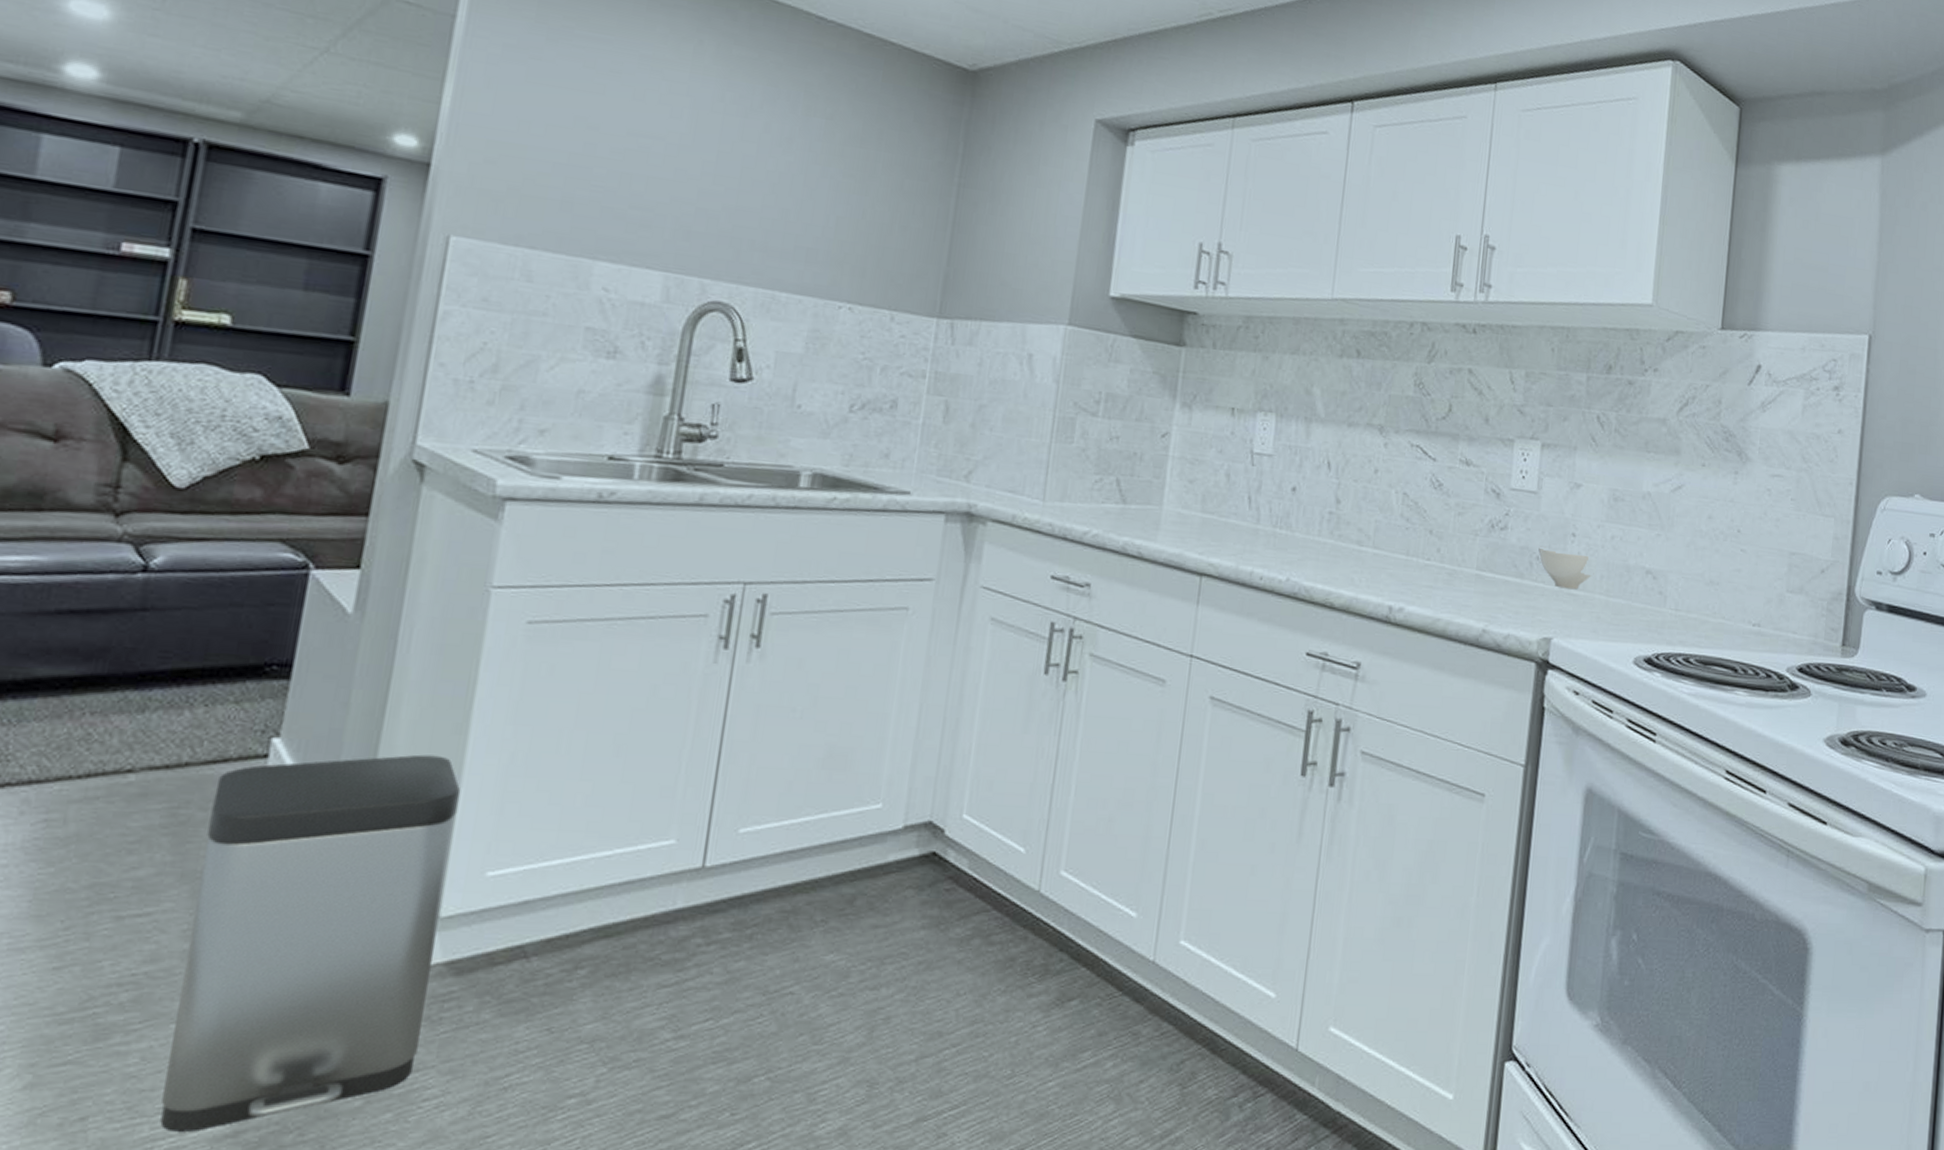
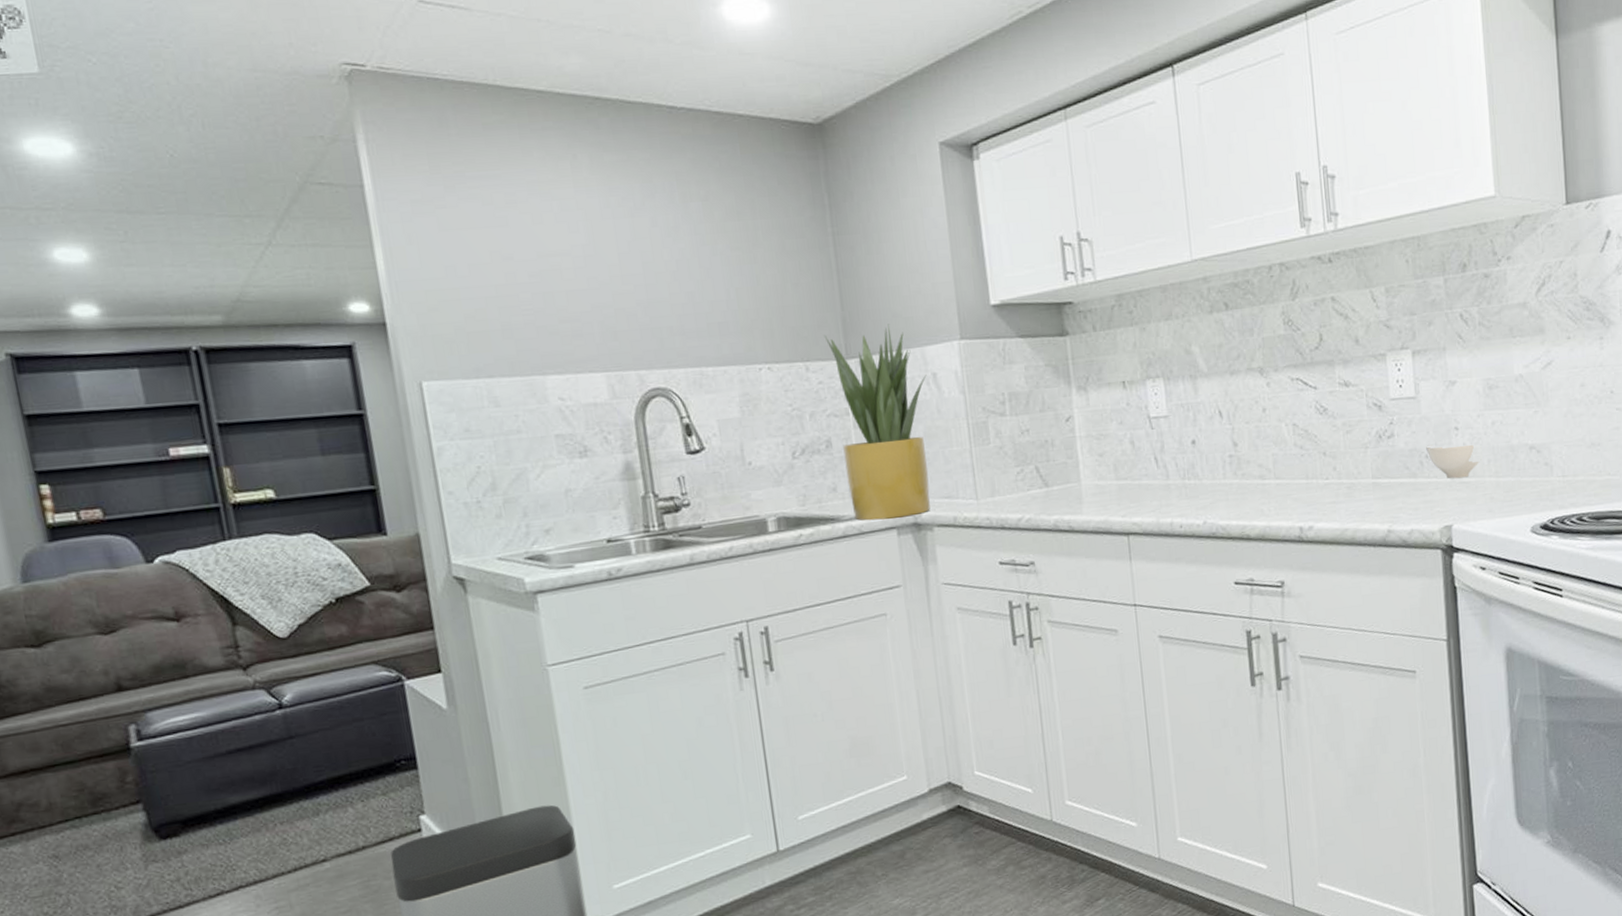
planter: none [901,288,1022,504] -> present [824,324,930,521]

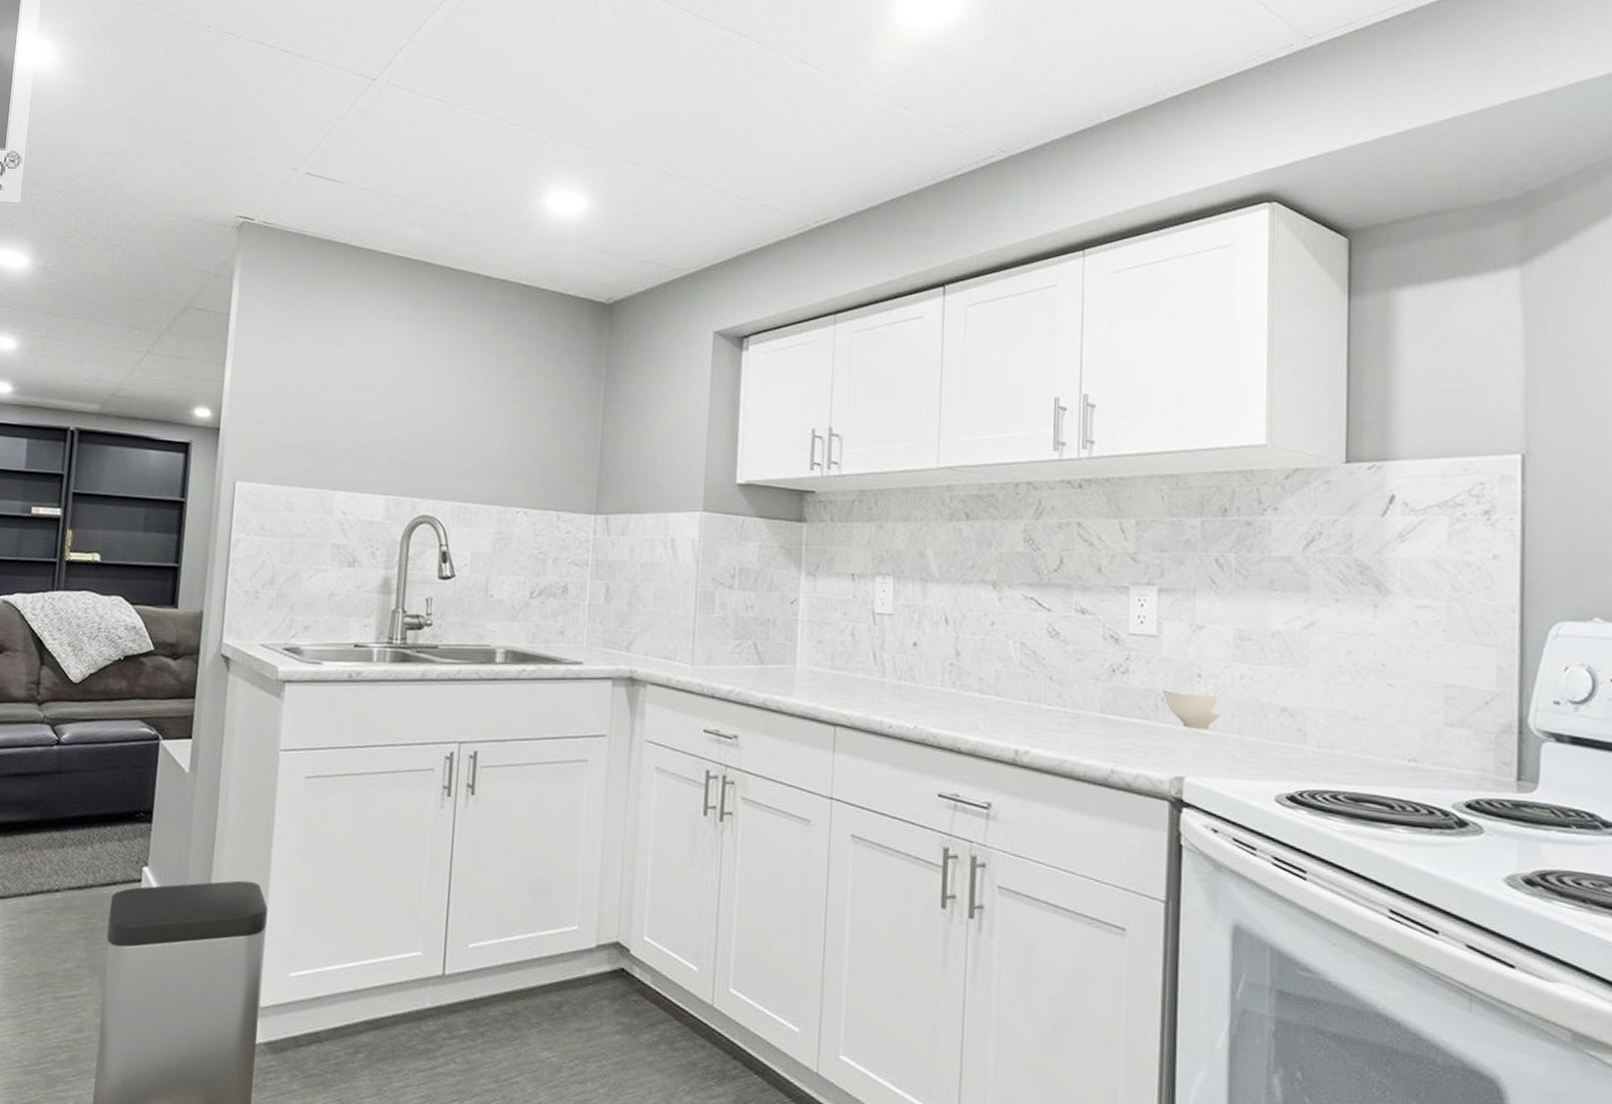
planter: present [824,324,930,521] -> none [575,487,666,670]

